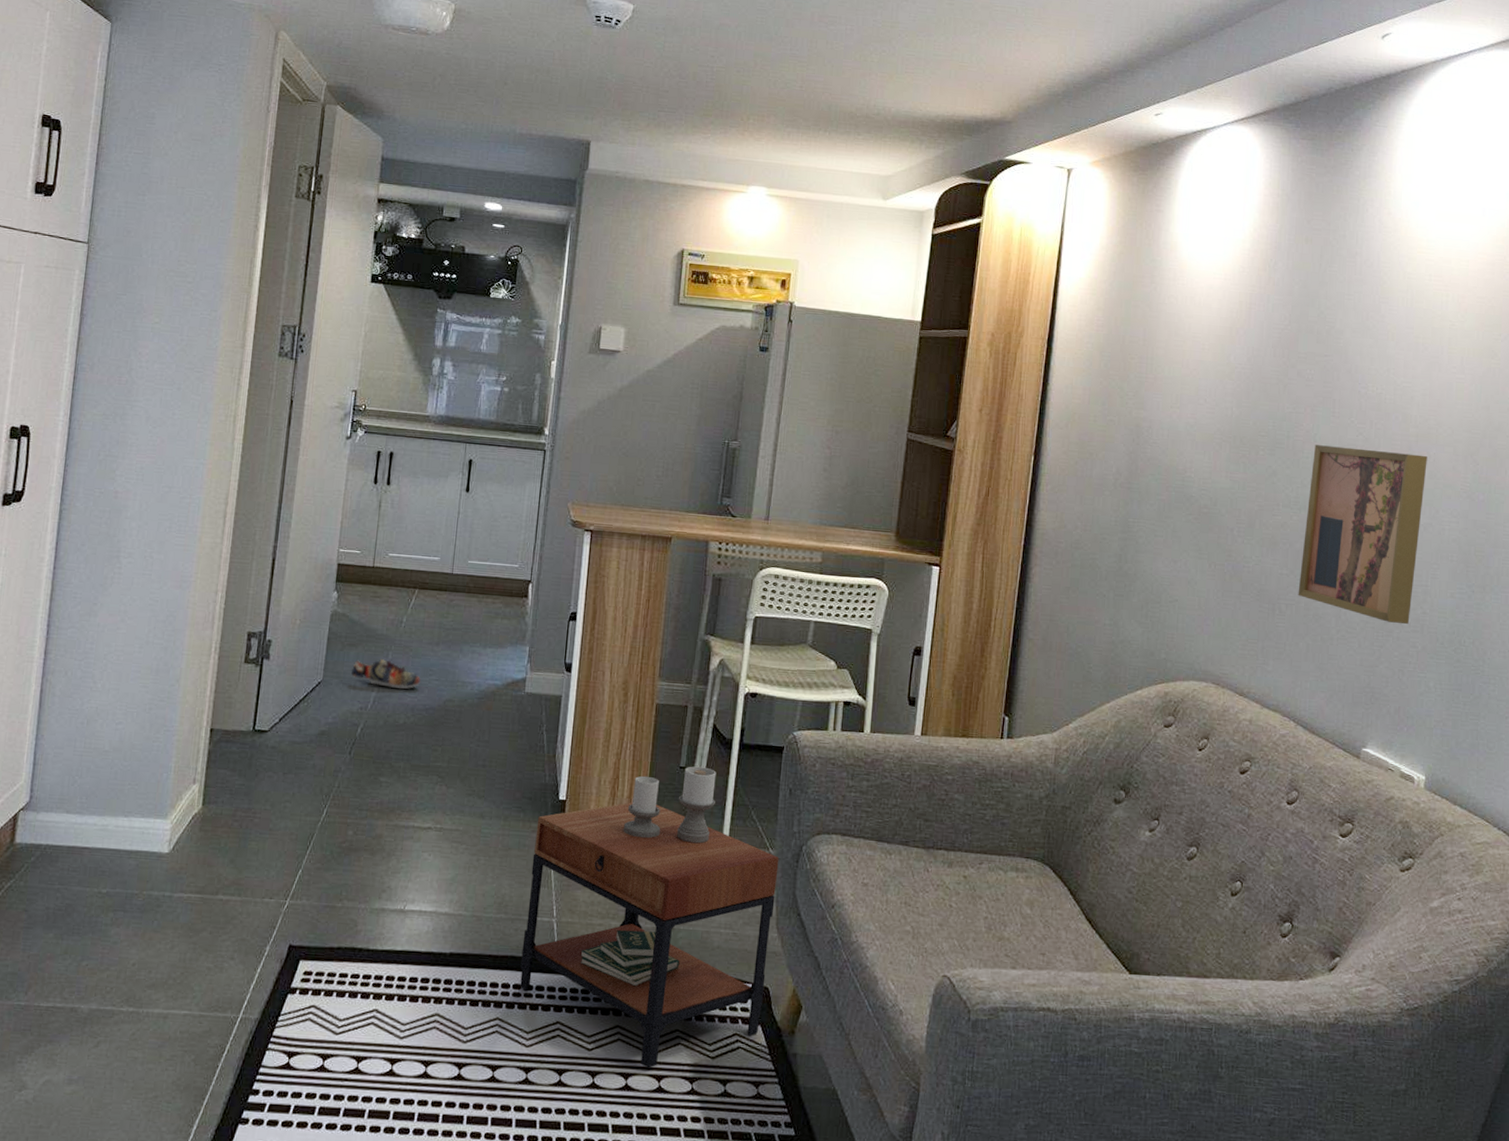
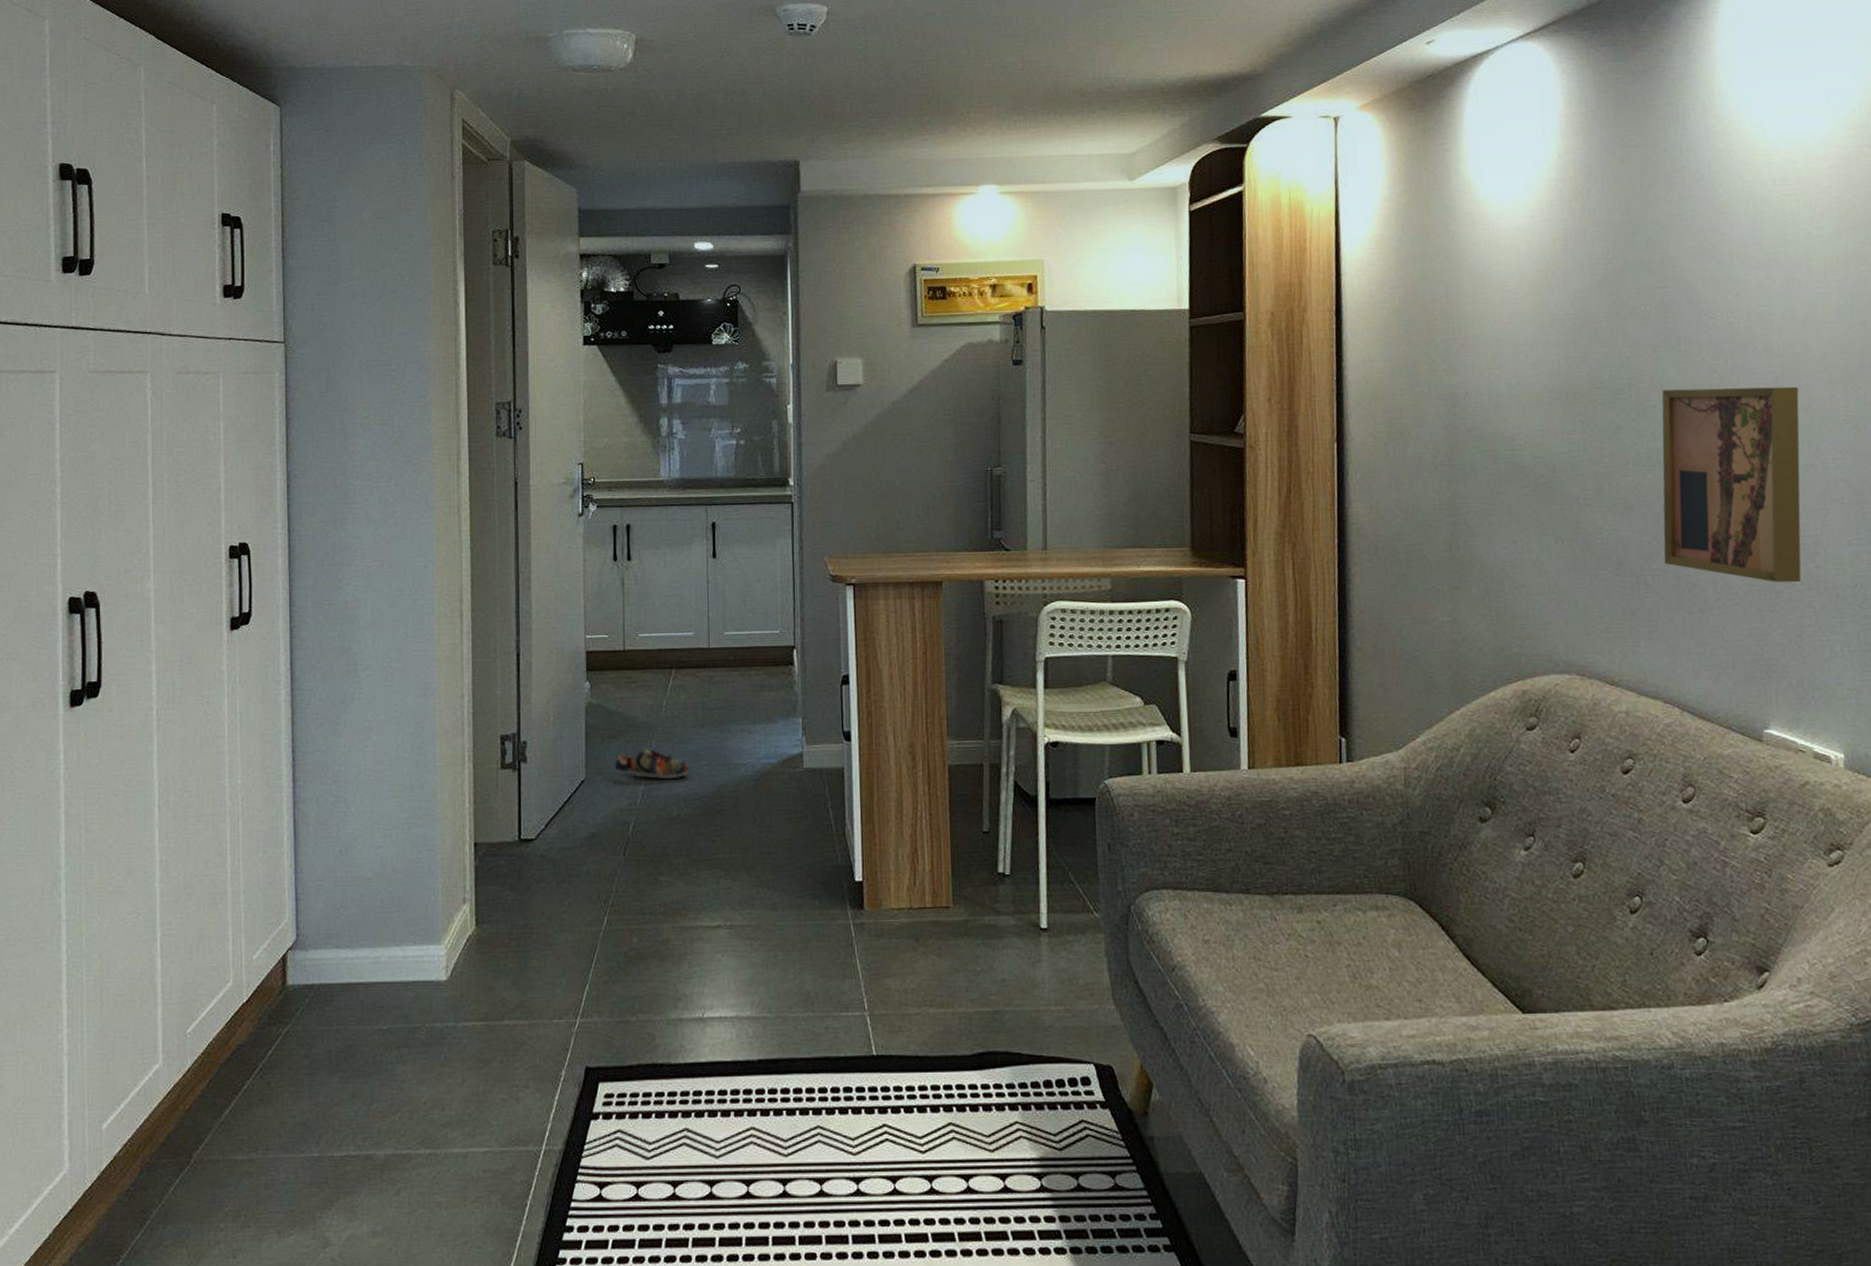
side table: present [520,766,779,1068] -> none [834,829,1108,1167]

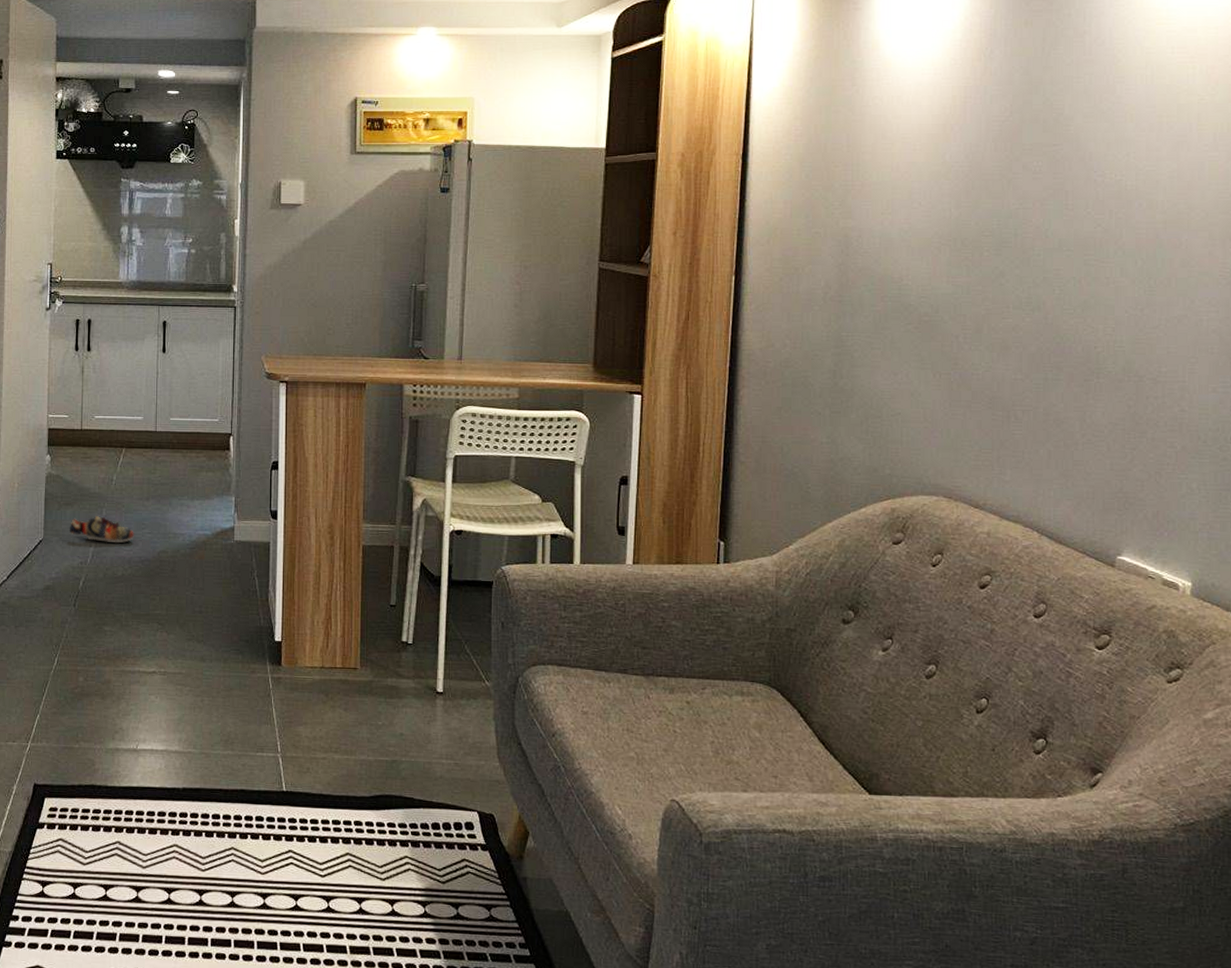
wall art: present [1661,386,1802,583] -> none [1035,241,1178,424]

